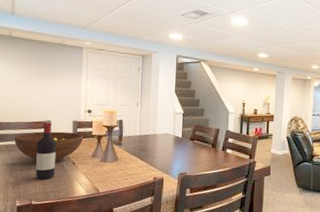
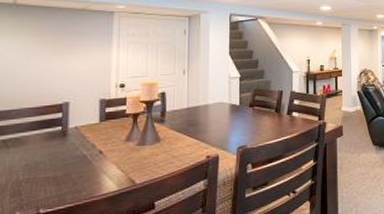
fruit bowl: present [14,131,84,162] -> none [15,113,114,156]
wine bottle: present [35,122,56,179] -> none [45,104,77,179]

